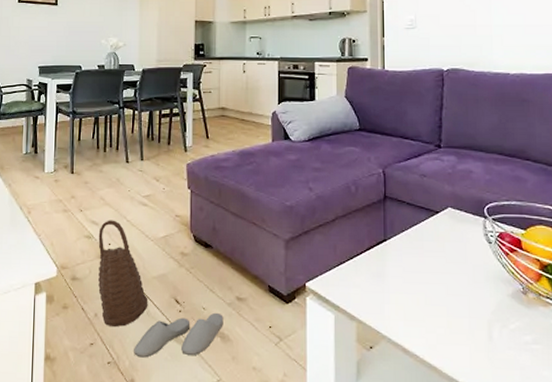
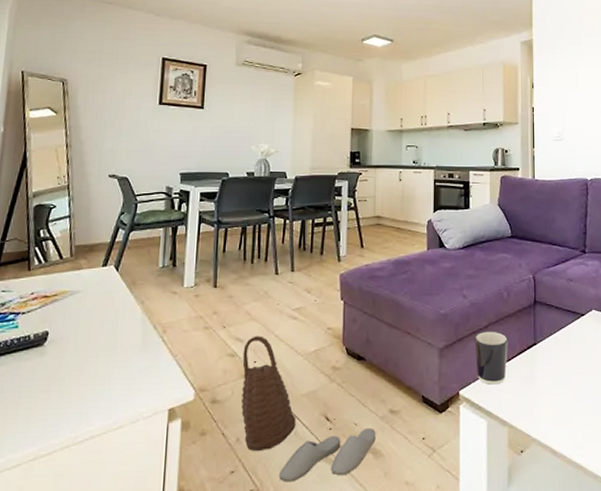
mug: none [321,224,356,279] -> present [474,331,508,385]

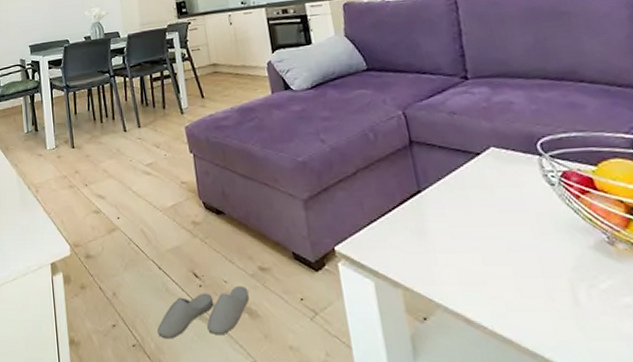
basket: present [241,336,296,451] -> none [106,192,167,306]
mug: present [474,331,508,385] -> none [342,178,389,240]

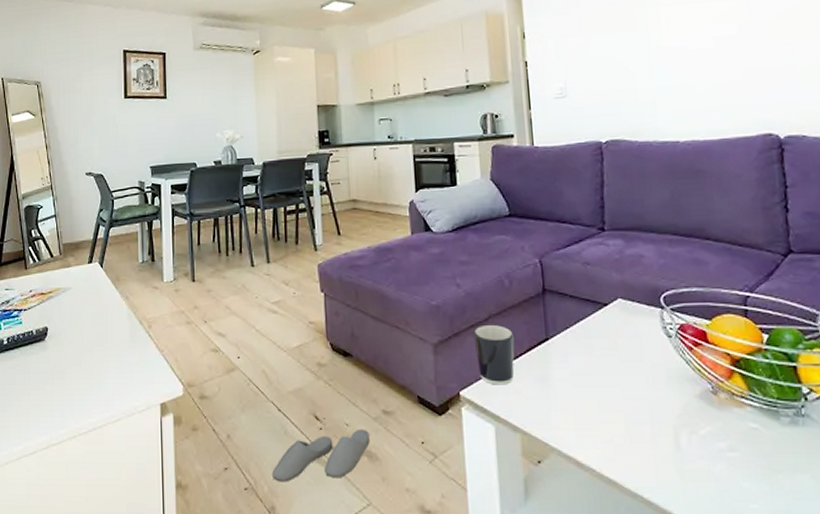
mug: none [342,178,389,240] -> present [473,324,515,385]

